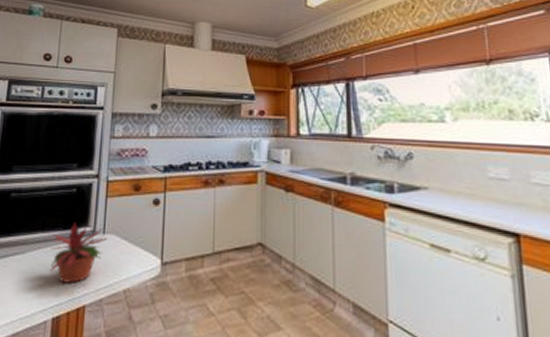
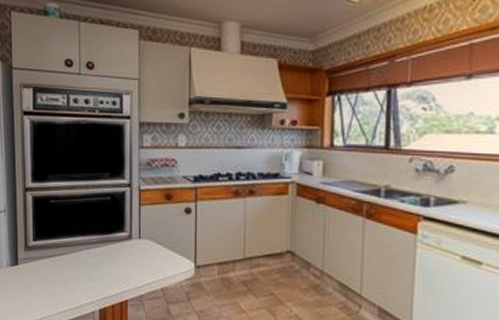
potted plant: present [45,222,107,283] -> none [86,227,143,281]

